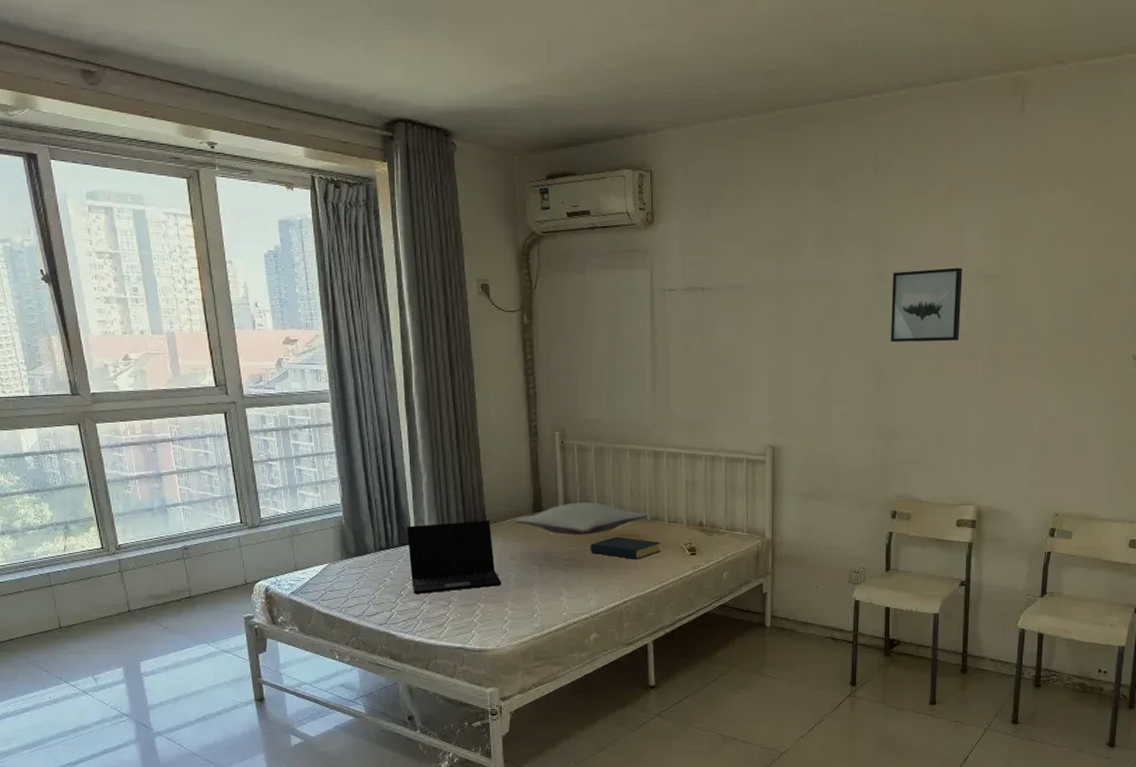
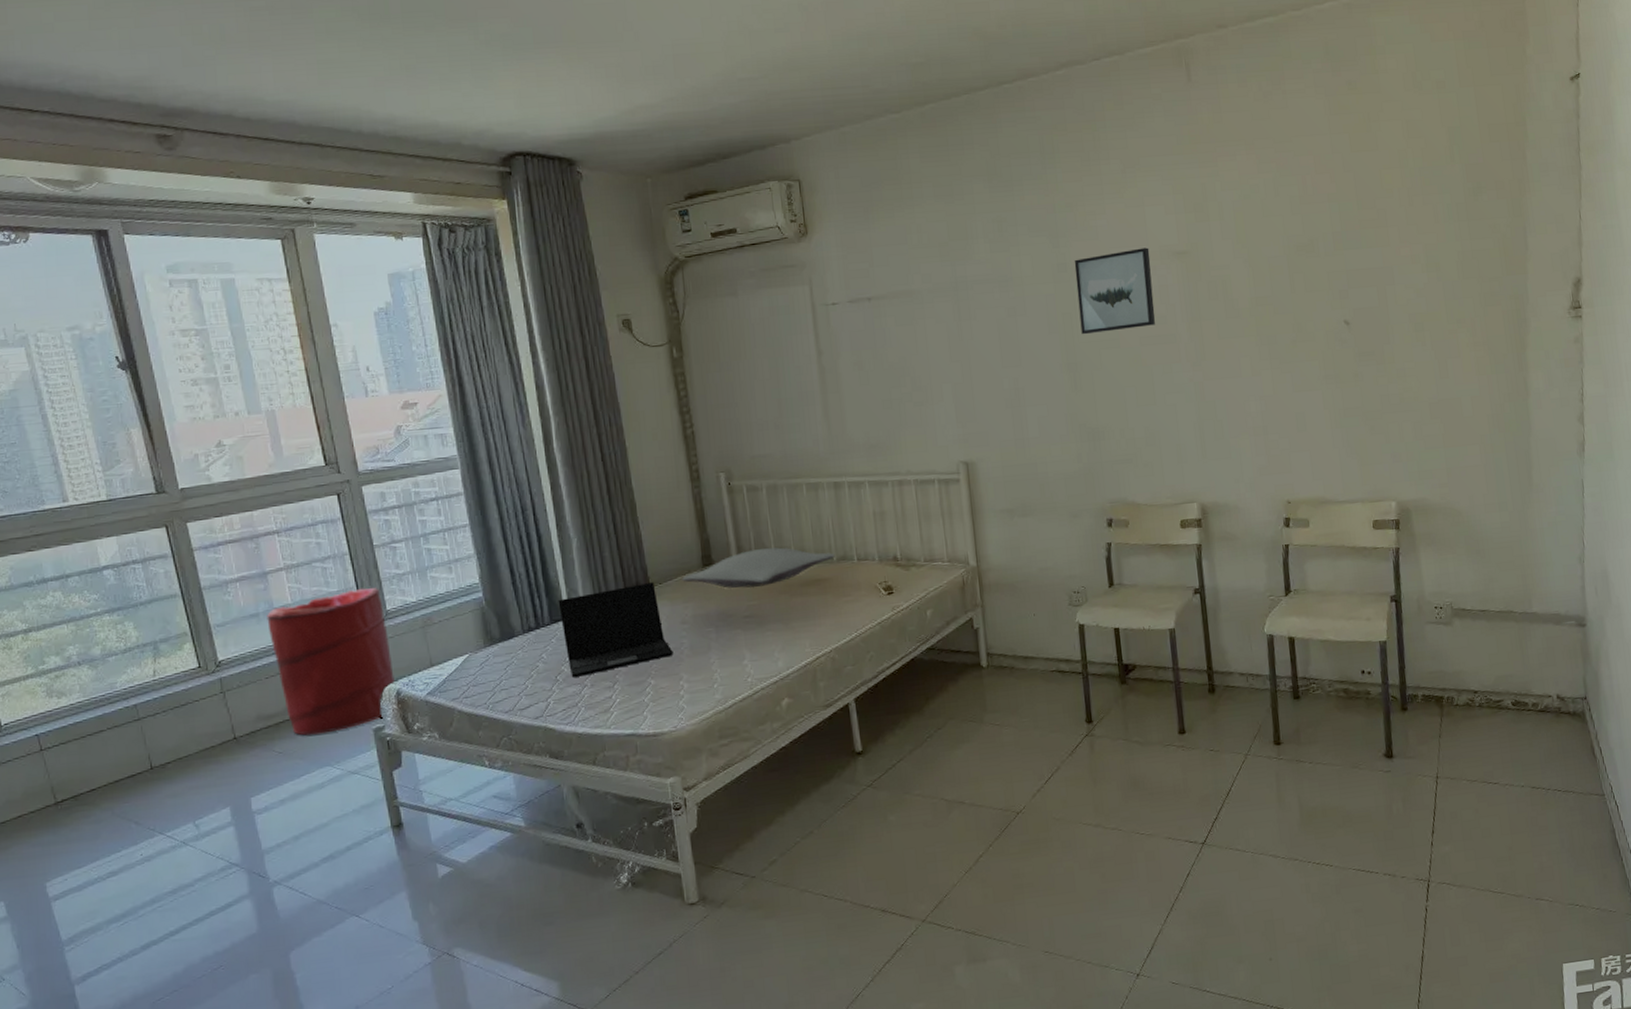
laundry hamper: none [160,497,265,616] -> present [267,588,396,736]
hardback book: present [591,536,661,559] -> none [772,583,853,608]

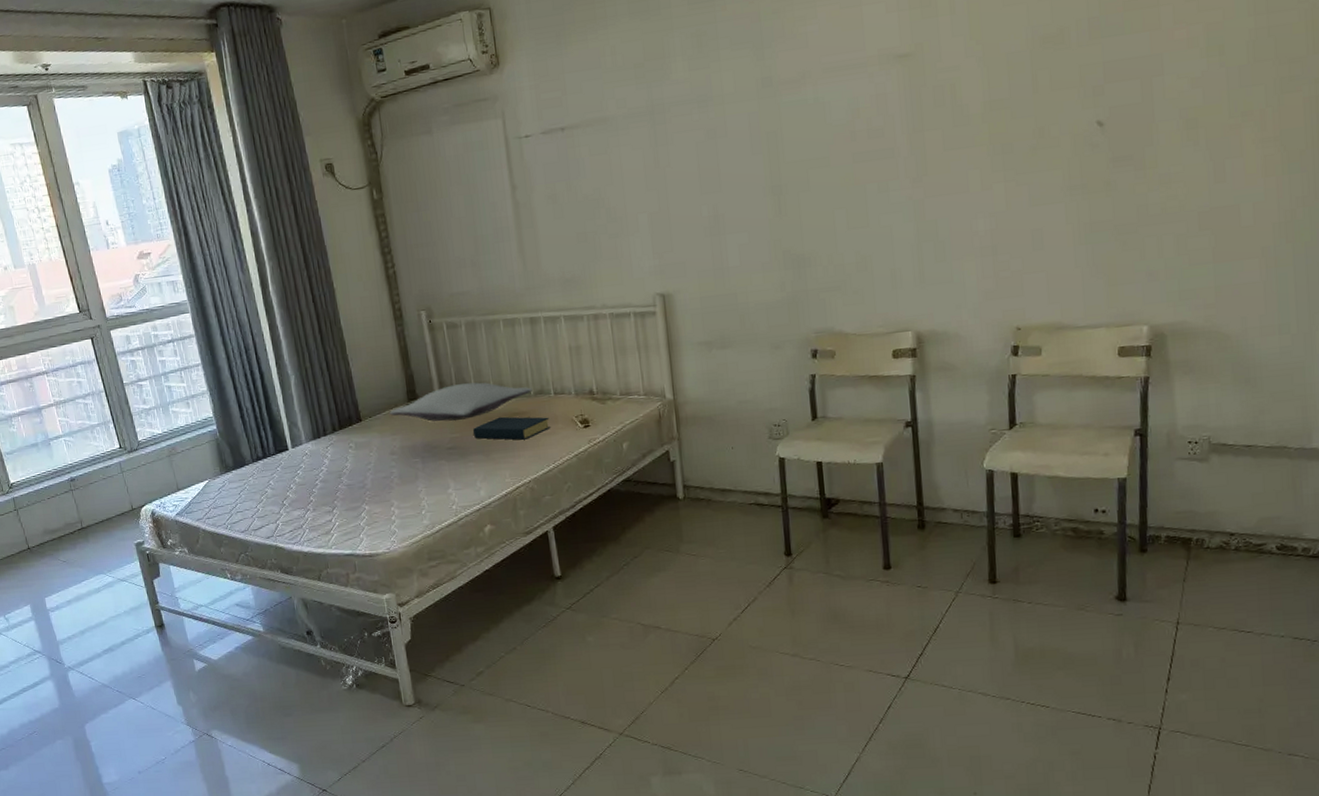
laundry hamper: present [267,588,396,736] -> none [44,421,151,548]
laptop: present [558,581,673,678] -> none [281,415,384,503]
hardback book: none [772,583,853,608] -> present [473,416,550,440]
wall art: present [1074,247,1155,335] -> none [780,52,871,155]

